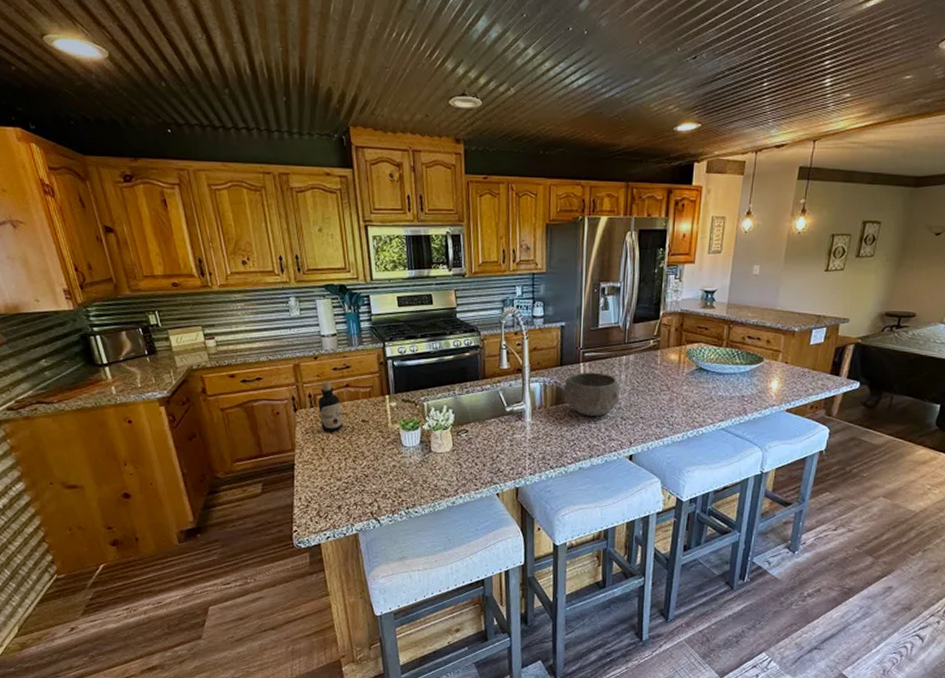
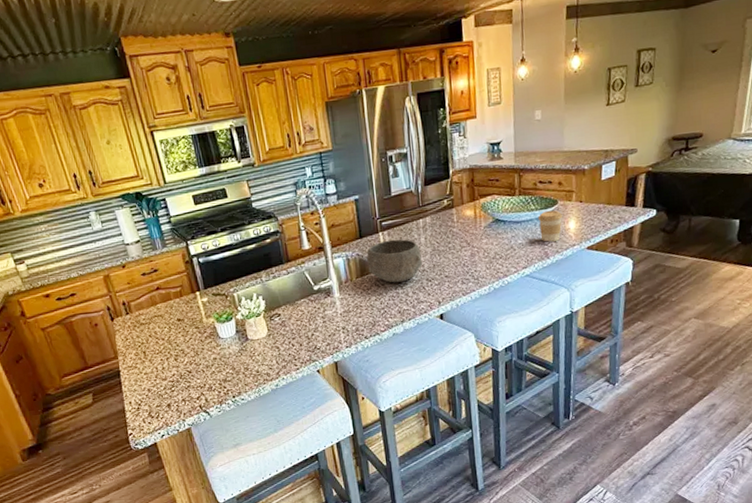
bottle: present [317,381,343,432] -> none [132,287,160,336]
coffee cup: none [741,366,766,400] -> present [538,210,562,243]

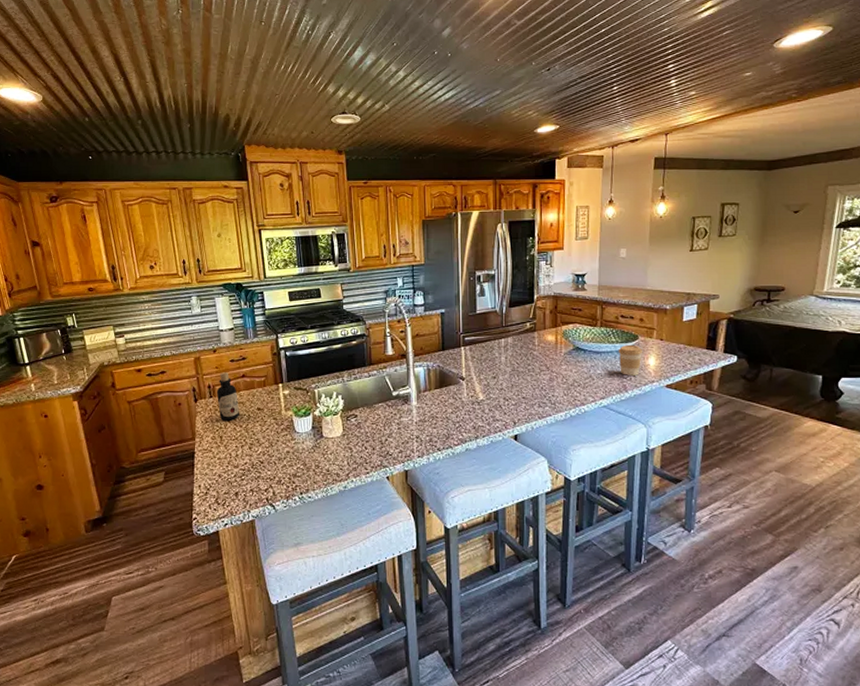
bottle: none [132,287,160,336] -> present [216,372,239,421]
bowl: present [366,239,423,283] -> none [447,355,502,398]

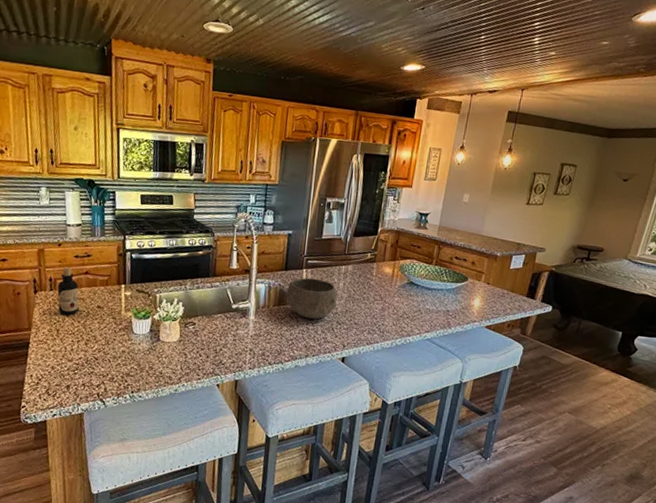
bowl: none [447,355,502,398] -> present [286,277,338,320]
coffee cup: present [618,344,642,377] -> none [446,284,470,315]

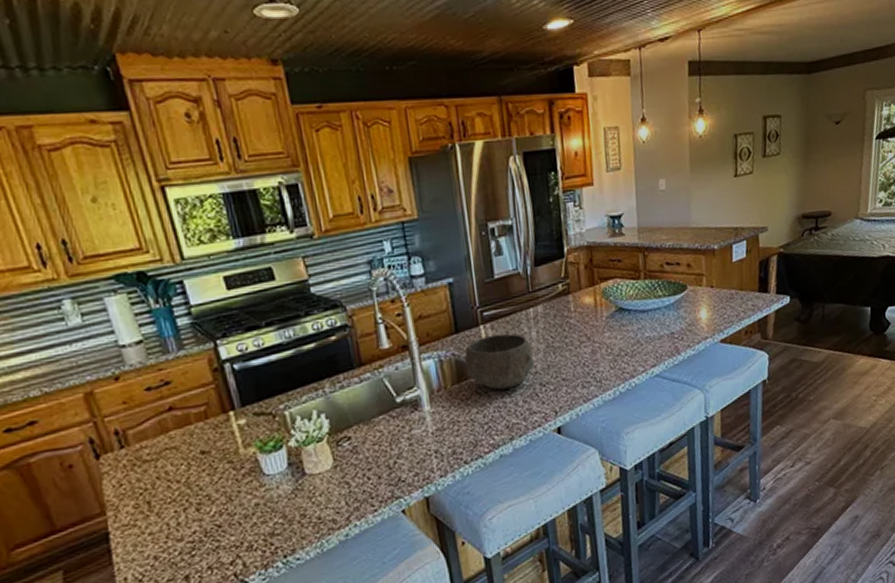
bottle: present [57,267,79,315] -> none [129,407,173,479]

